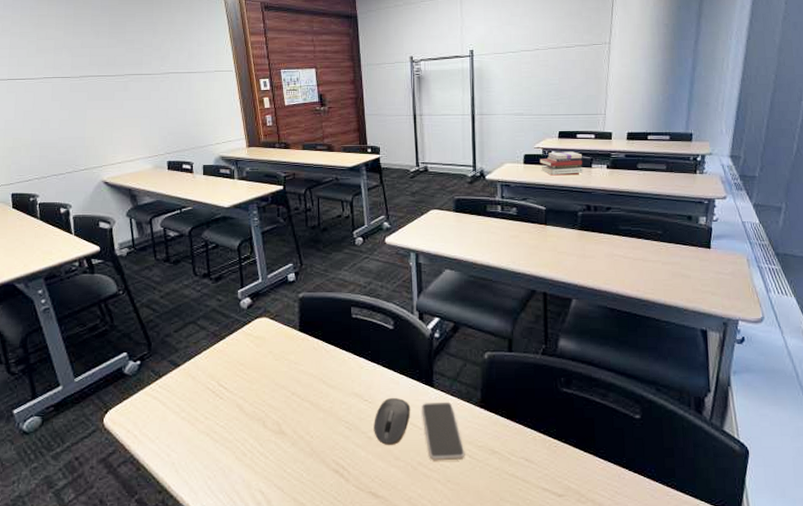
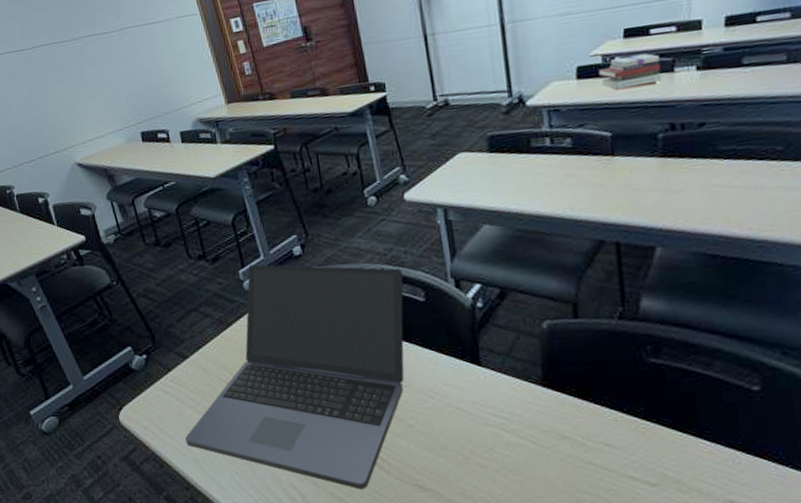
laptop: none [165,286,377,496] -> present [185,264,404,490]
computer mouse: present [374,397,411,446] -> none [412,379,456,434]
mobile phone: present [422,401,465,461] -> none [468,381,528,449]

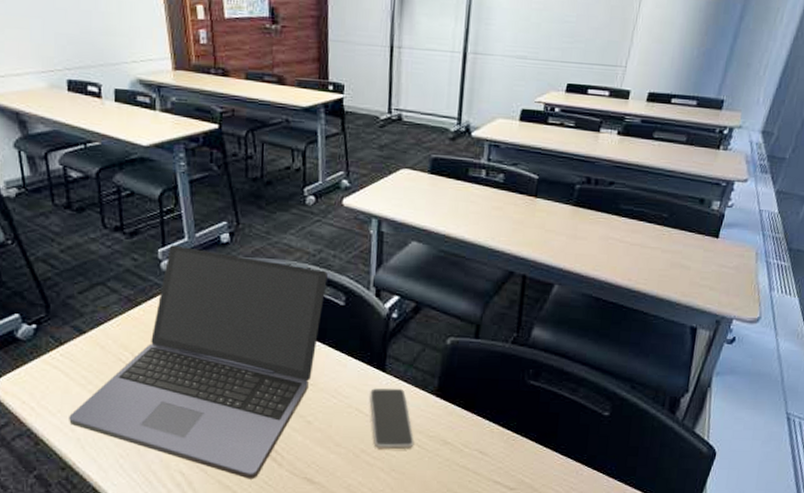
mobile phone: none [468,381,528,449] -> present [370,388,414,450]
books: present [598,53,663,91] -> none [538,108,591,140]

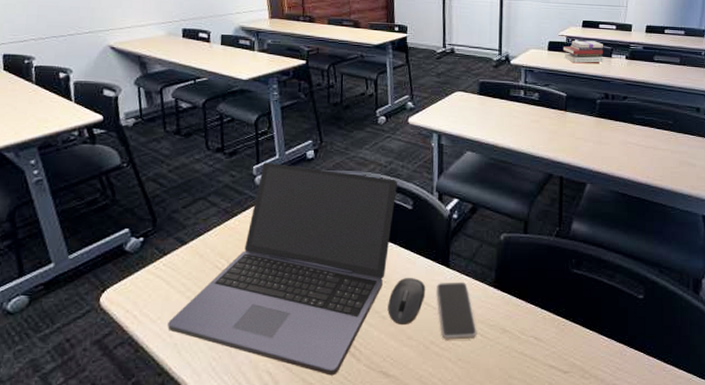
computer mouse: none [313,380,358,432] -> present [387,277,426,326]
books: none [538,108,591,140] -> present [563,40,604,64]

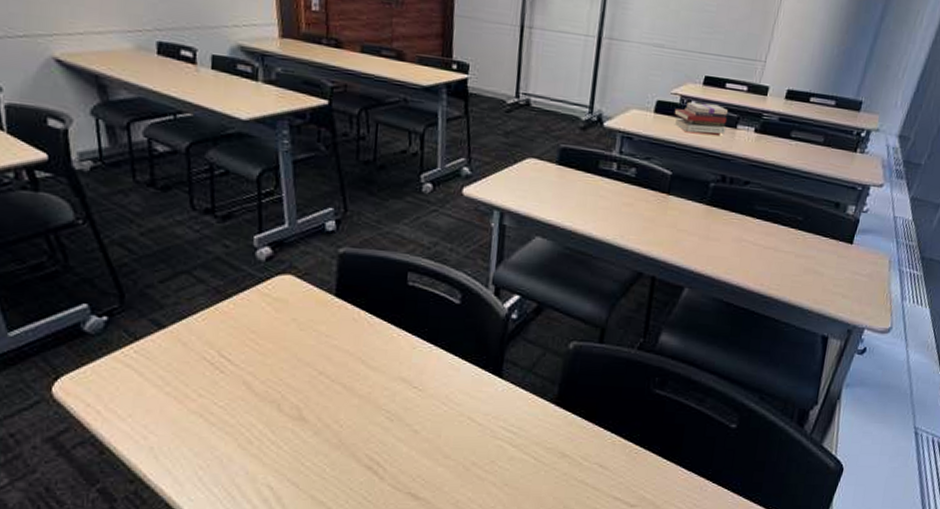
laptop: present [168,162,397,376] -> none [141,231,443,494]
computer mouse: present [387,277,426,326] -> none [421,386,471,442]
mobile phone: present [436,282,477,340] -> none [483,395,530,462]

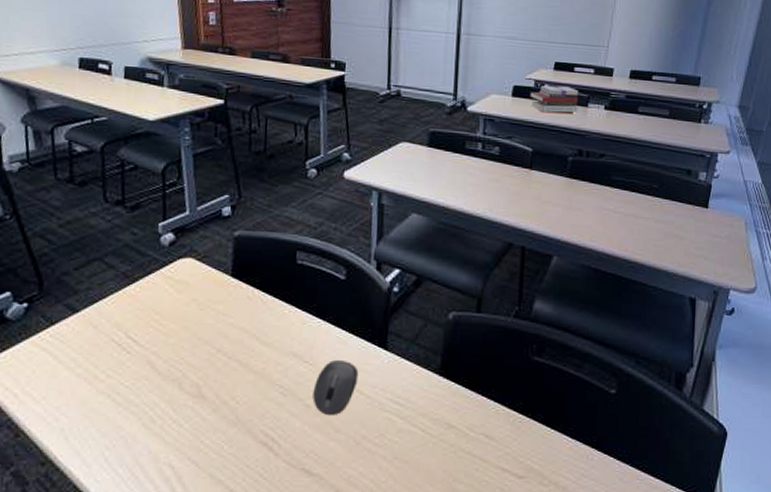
computer mouse: none [421,386,471,442] -> present [312,359,359,416]

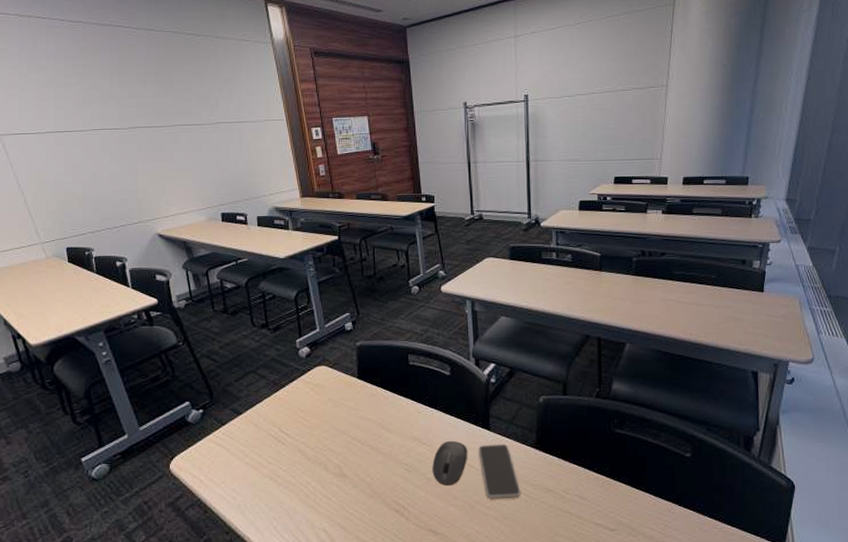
mobile phone: none [371,366,418,435] -> present [479,444,521,500]
books: present [530,85,579,114] -> none [594,197,639,222]

